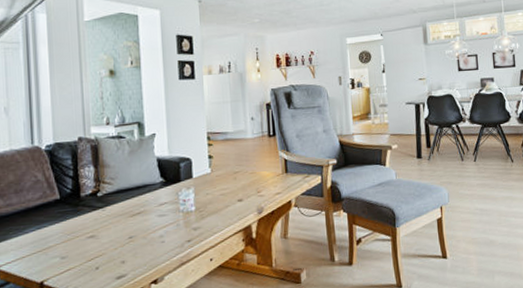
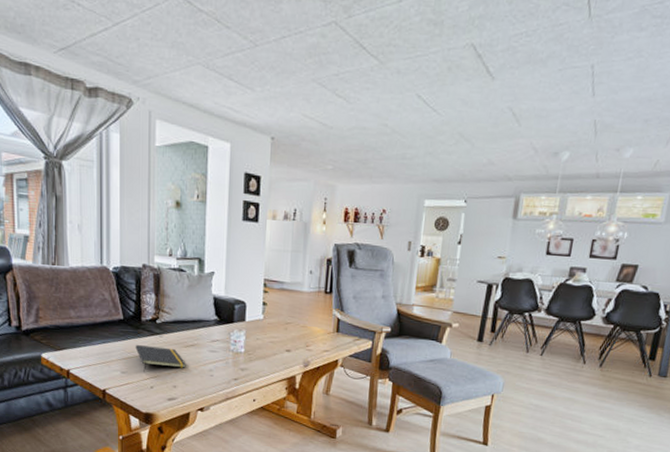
notepad: none [75,220,134,253] -> present [135,345,186,372]

